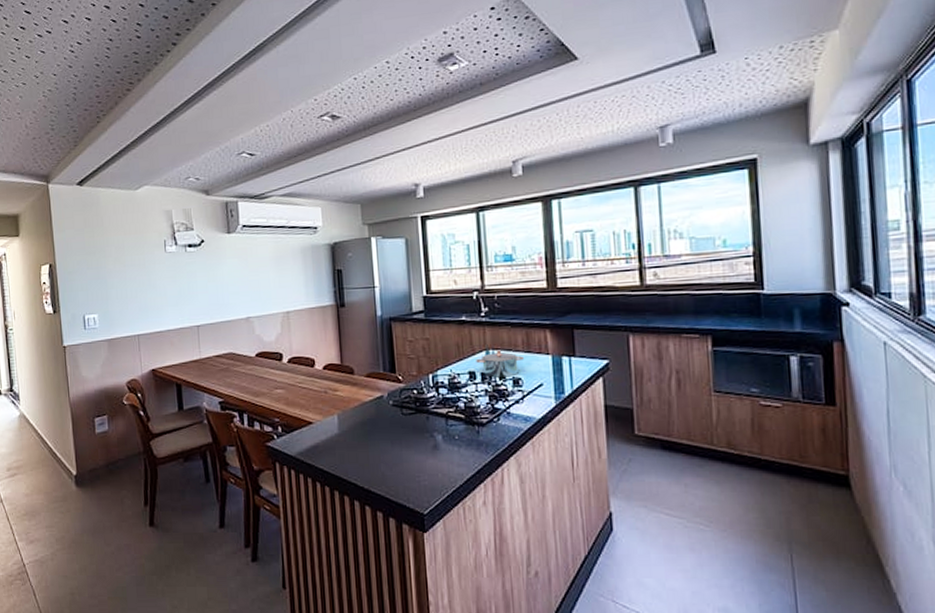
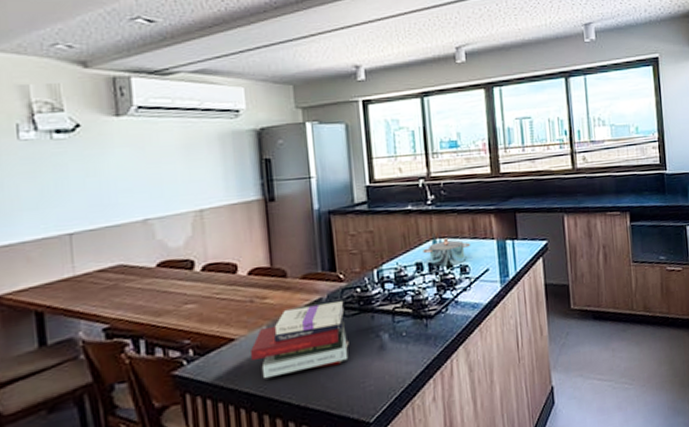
books: none [325,400,406,460] -> present [251,301,349,379]

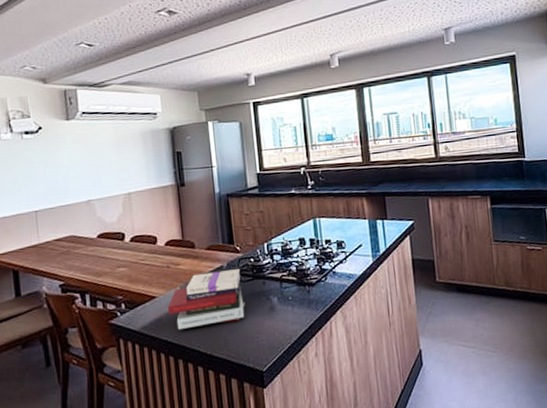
cooking pot: present [423,238,470,268] -> none [305,217,345,243]

